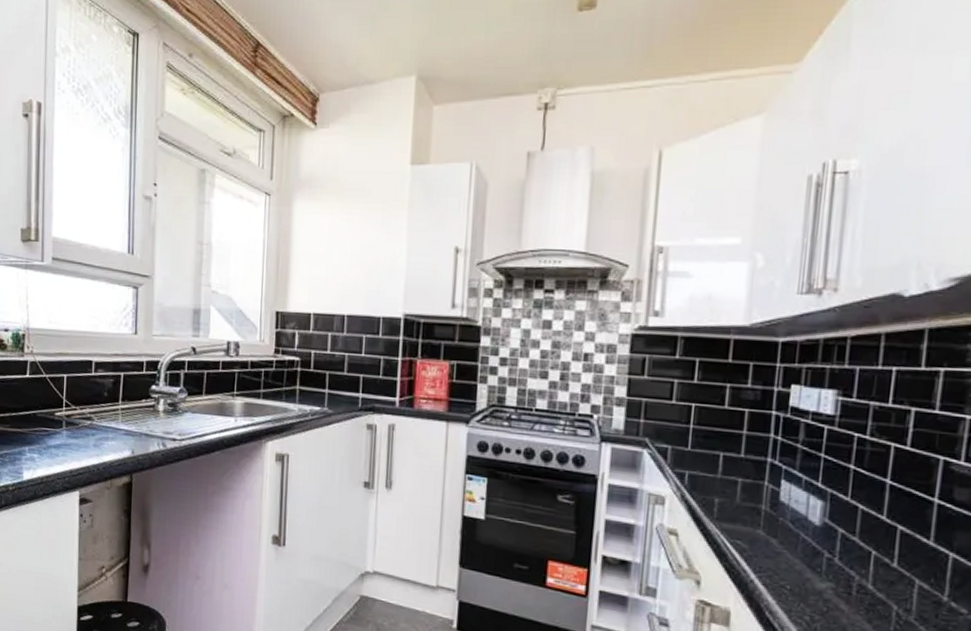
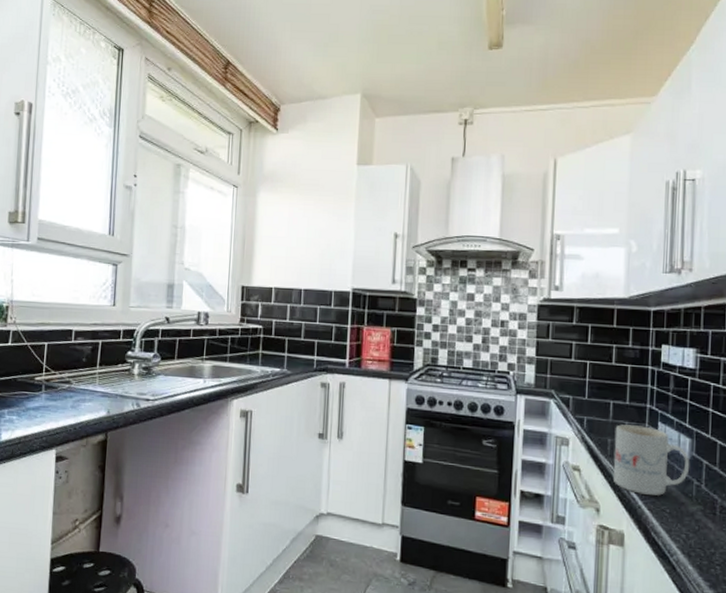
mug: none [718,481,821,569] -> present [612,424,690,496]

